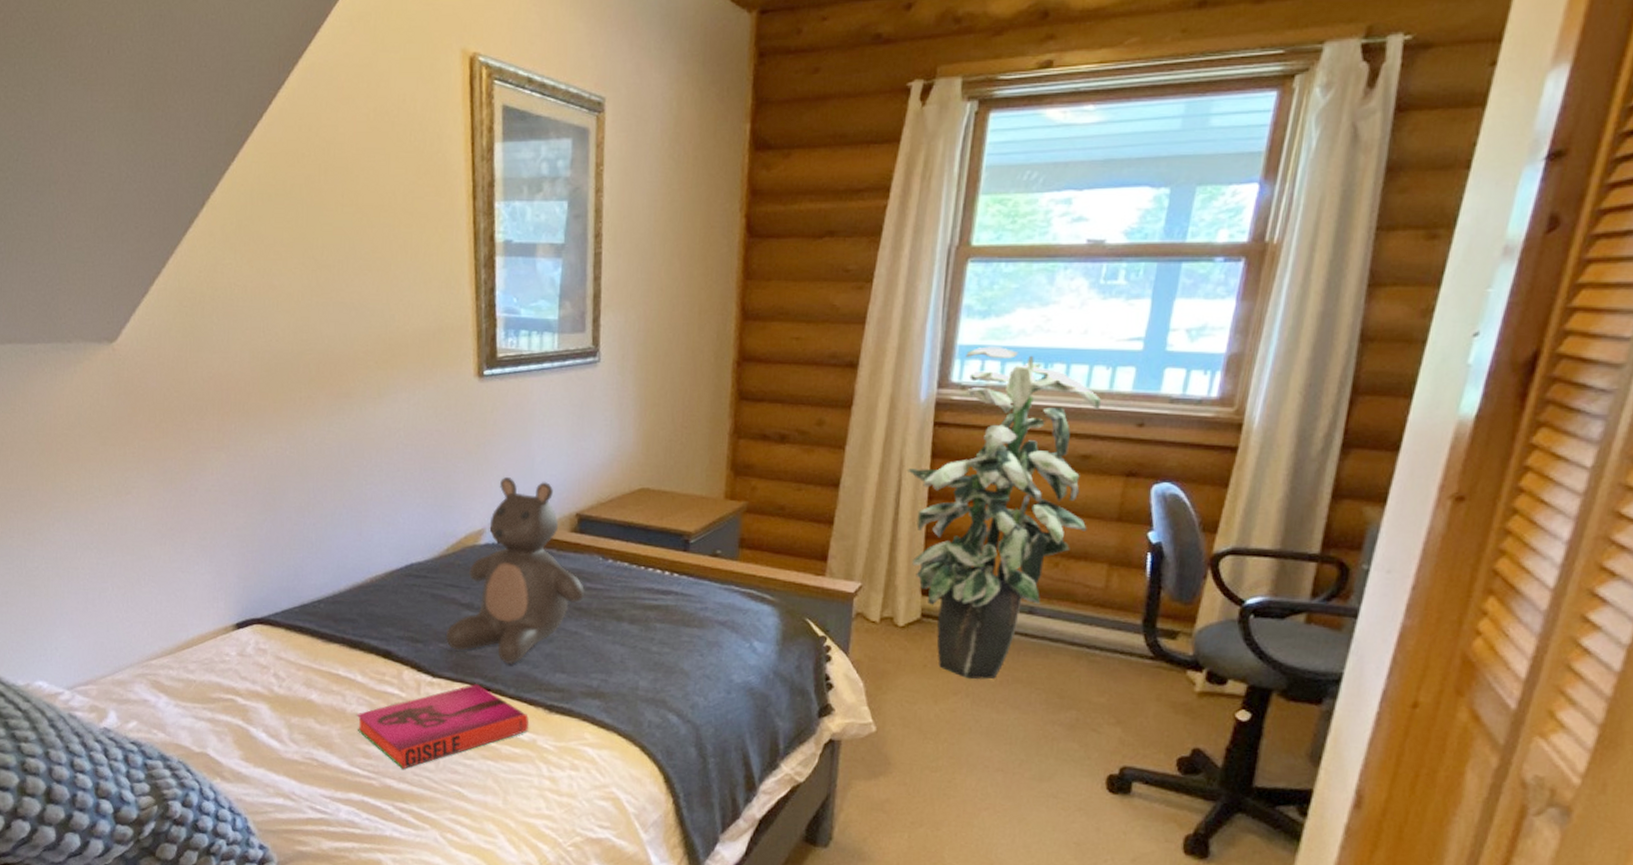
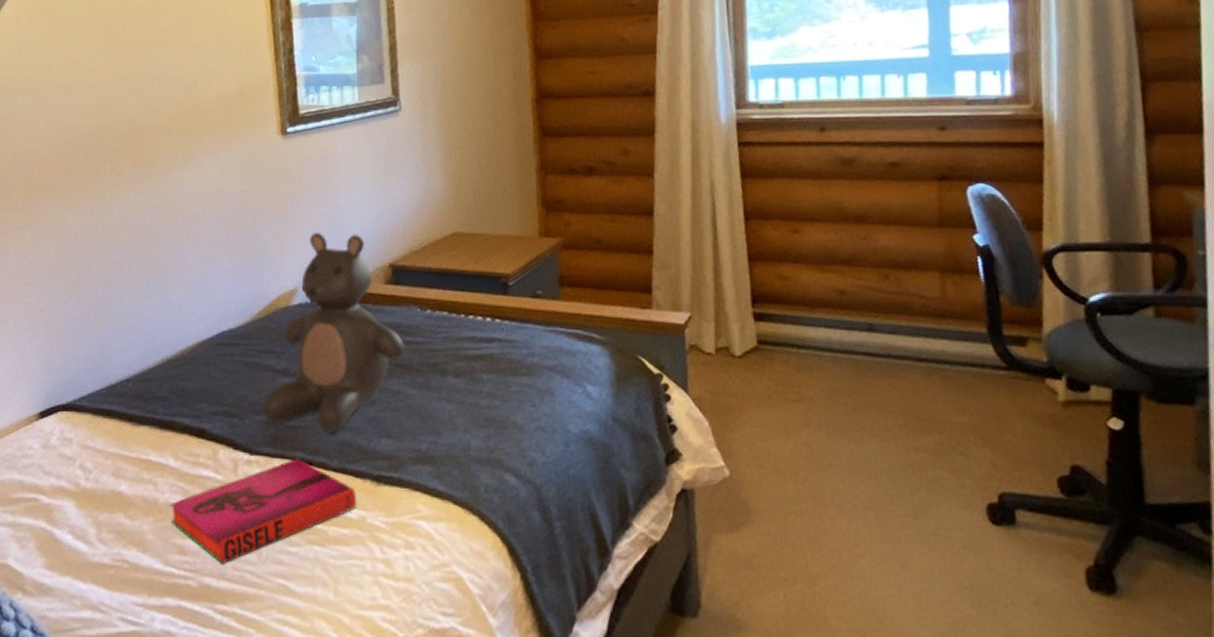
indoor plant: present [906,346,1102,680] -> none [718,64,911,408]

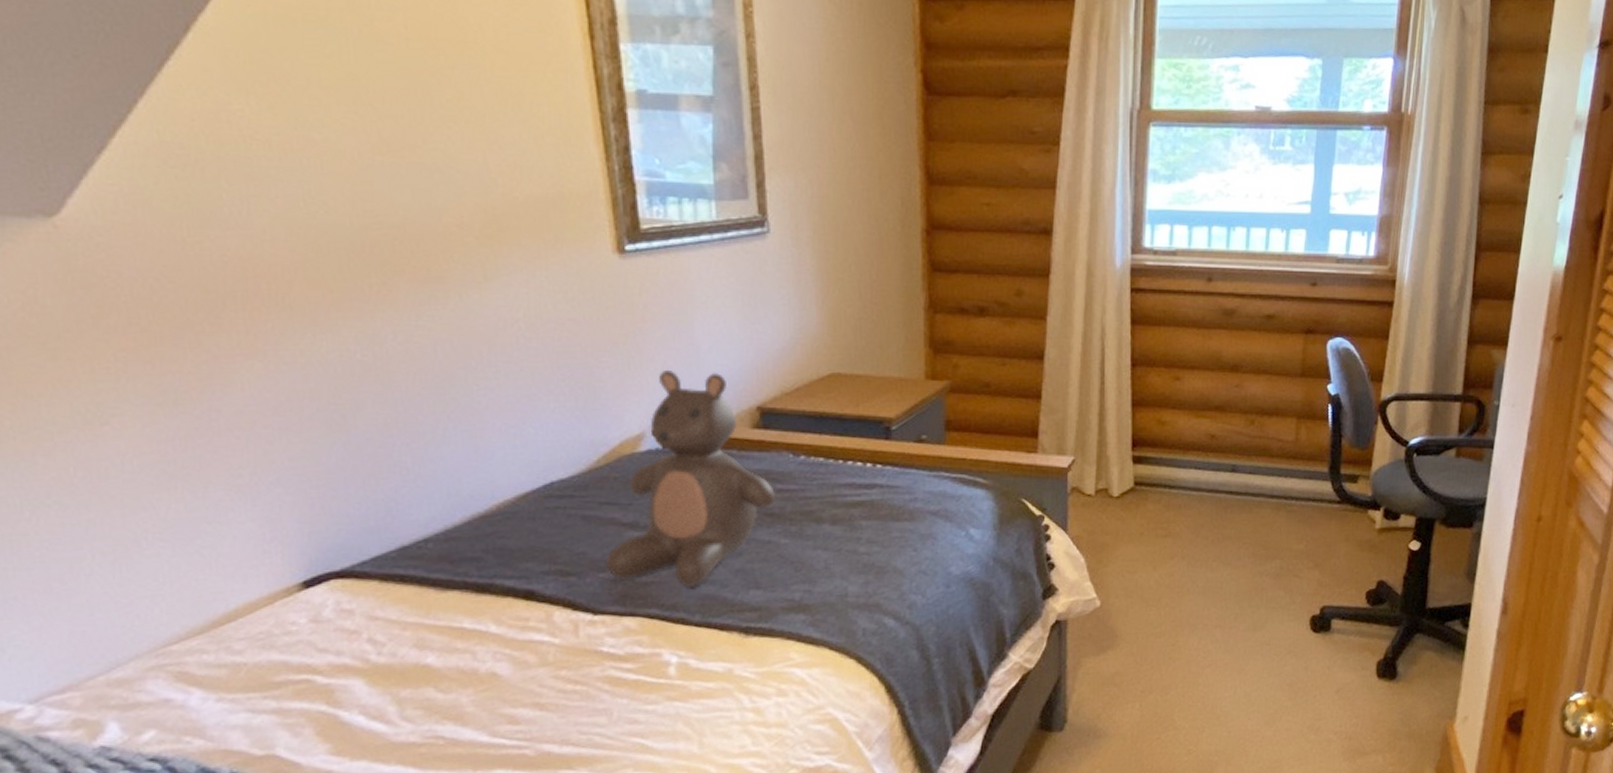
hardback book: present [170,458,356,564] -> none [495,615,722,730]

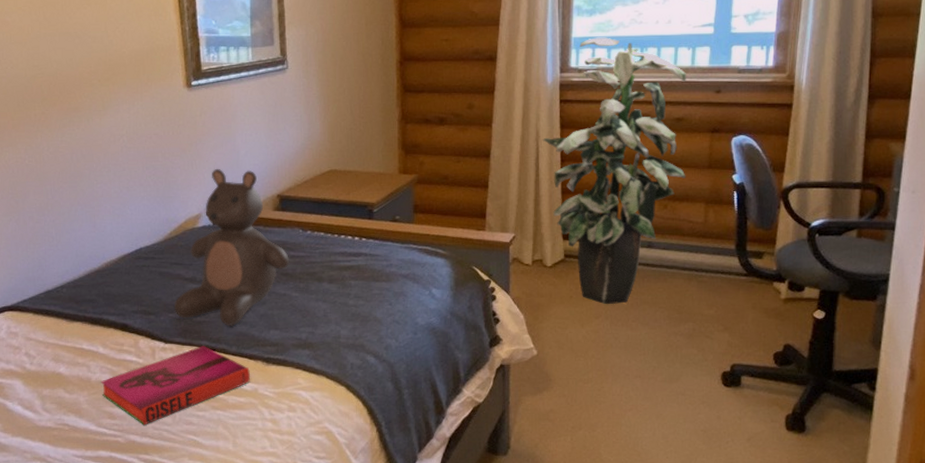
hardback book: none [495,615,722,730] -> present [101,346,250,425]
indoor plant: none [1108,211,1280,542] -> present [542,37,687,305]

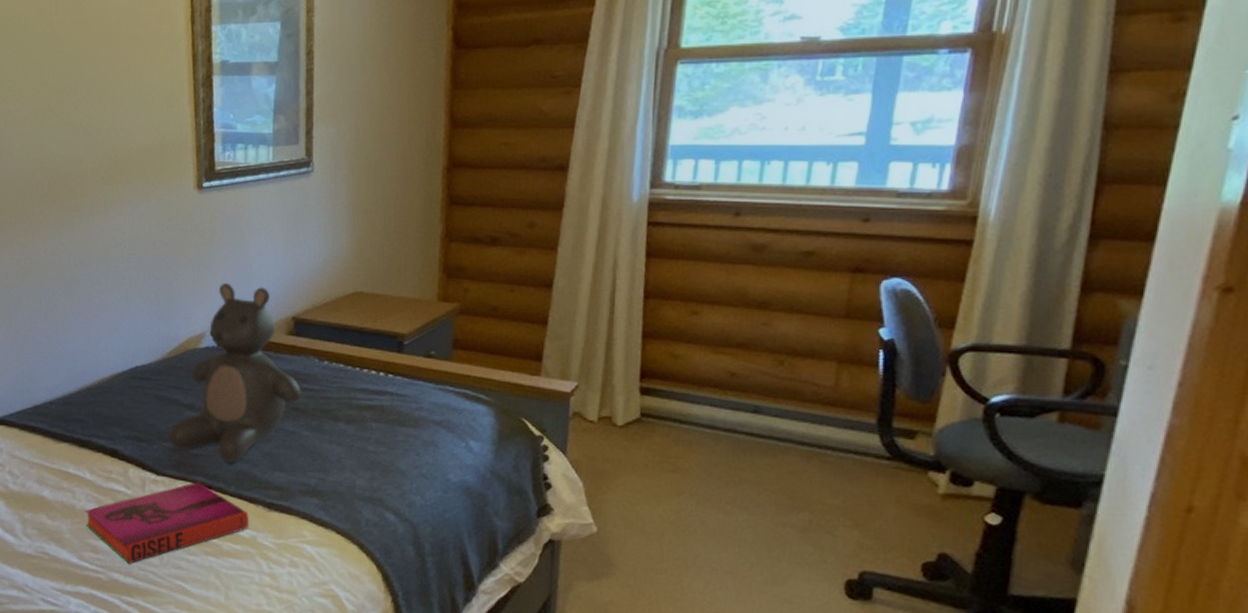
indoor plant: present [542,37,687,305] -> none [621,146,823,481]

